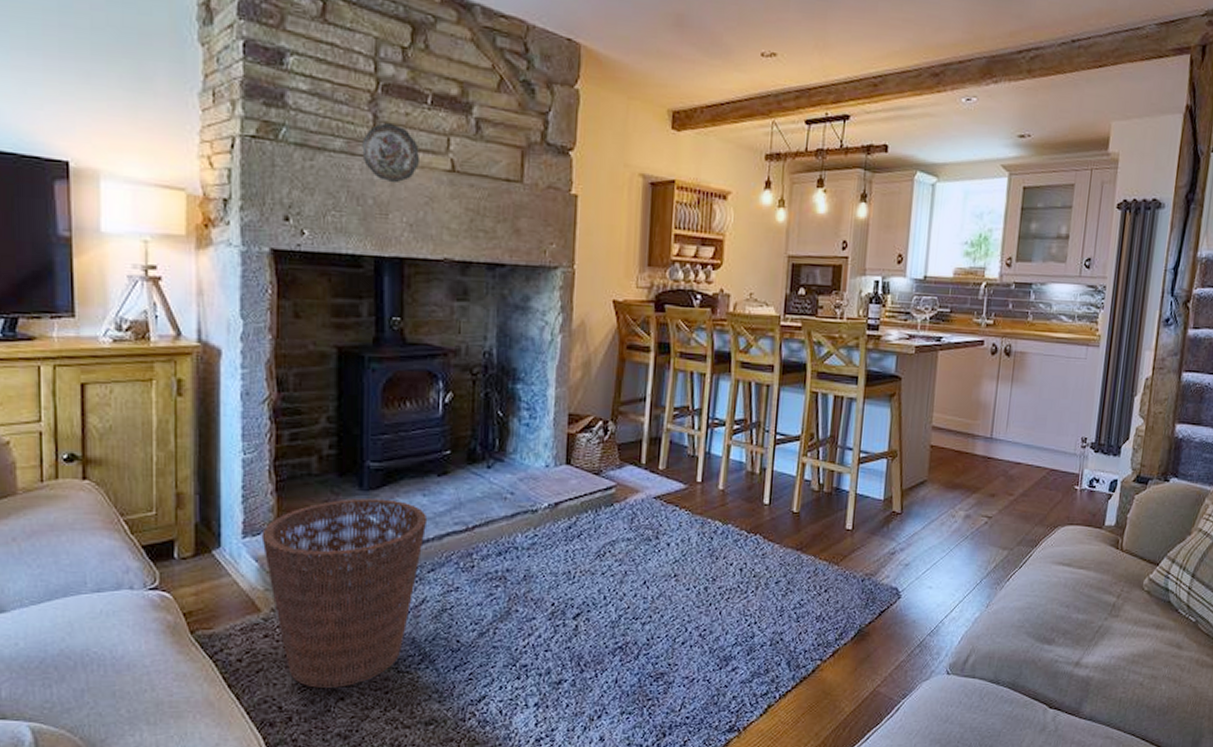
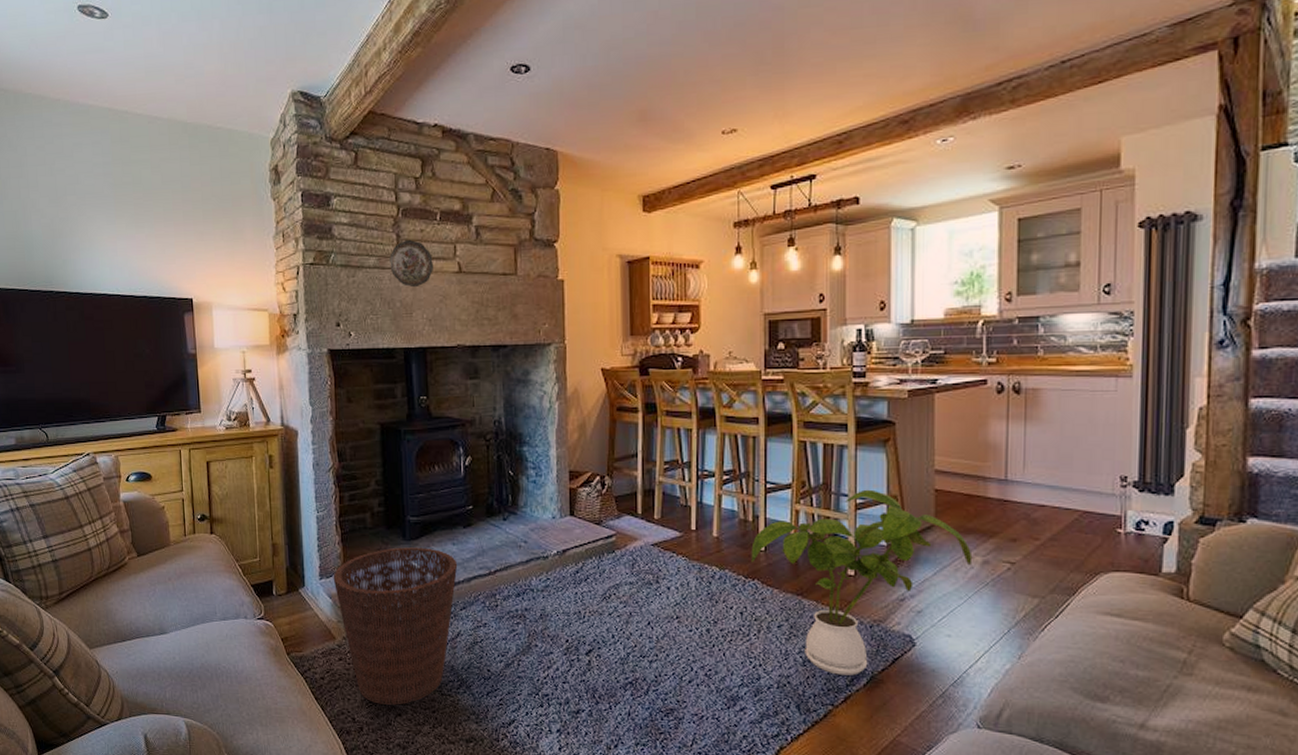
house plant: none [755,443,957,629] -> present [751,489,973,675]

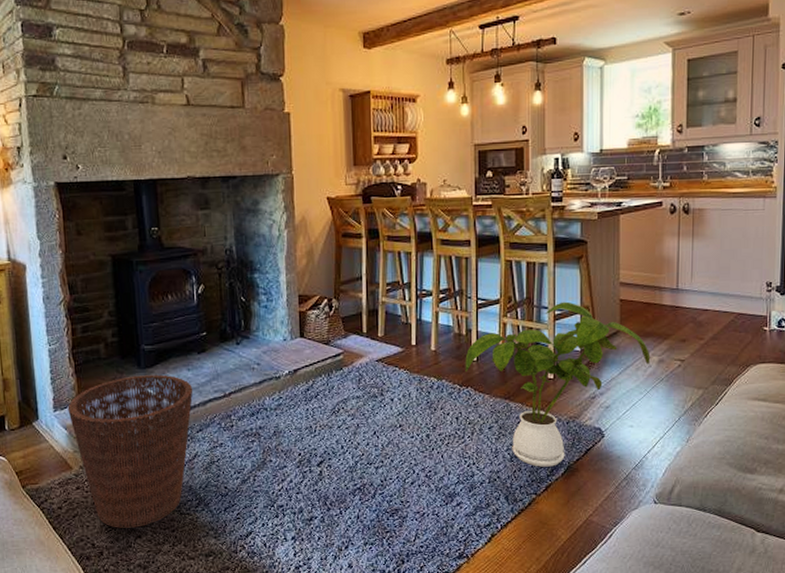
decorative plate: present [389,239,433,288] -> none [116,71,161,120]

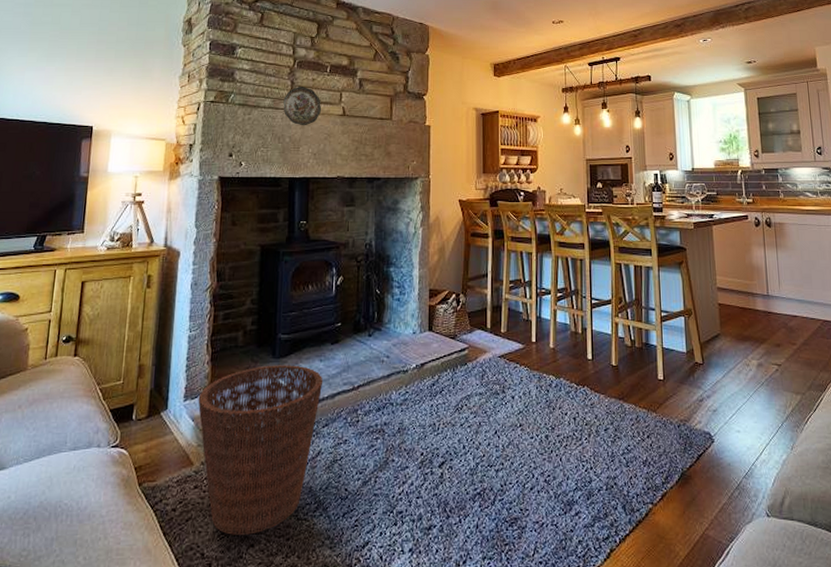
decorative plate: none [116,71,161,120] -> present [283,86,321,126]
house plant: present [465,301,651,467] -> none [581,304,750,474]

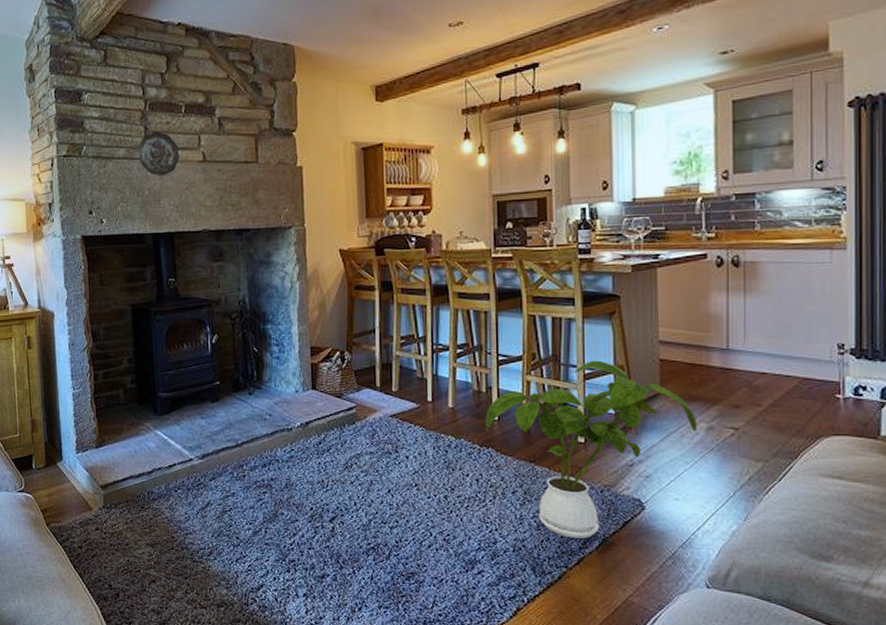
basket: present [198,365,323,535] -> none [89,422,207,572]
house plant: none [581,304,750,474] -> present [485,360,698,539]

